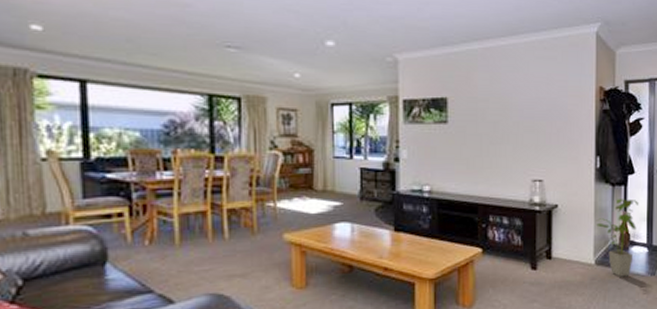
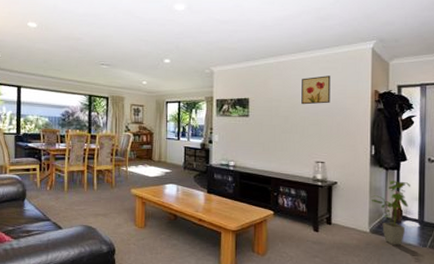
wall art: none [514,67,549,106] -> present [301,76,331,105]

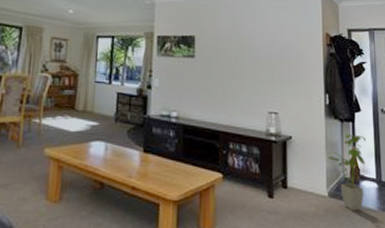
wall art: present [301,76,331,105] -> none [252,14,282,46]

